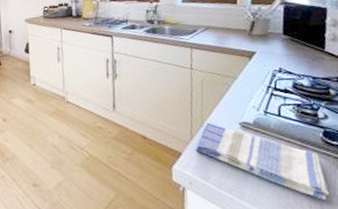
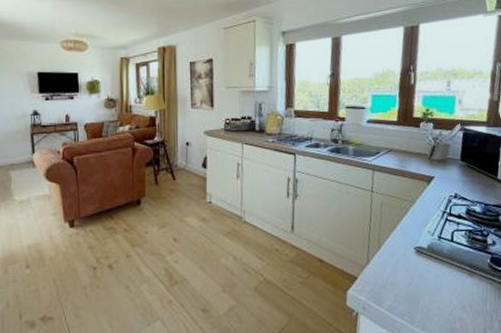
dish towel: present [195,123,330,200] -> none [370,247,493,324]

